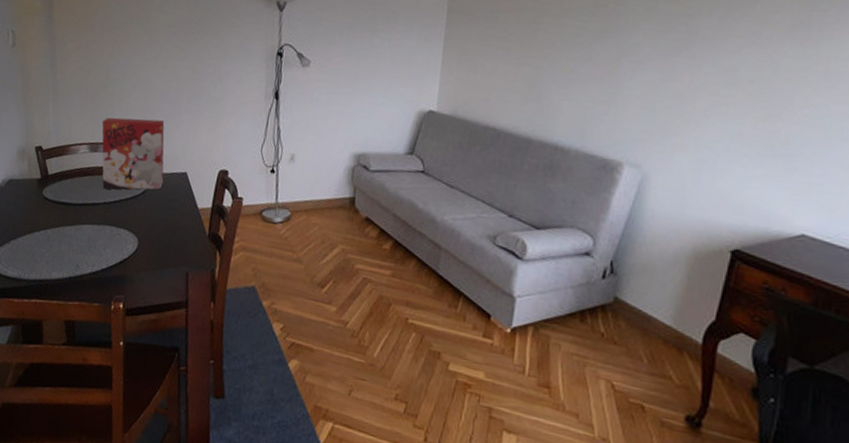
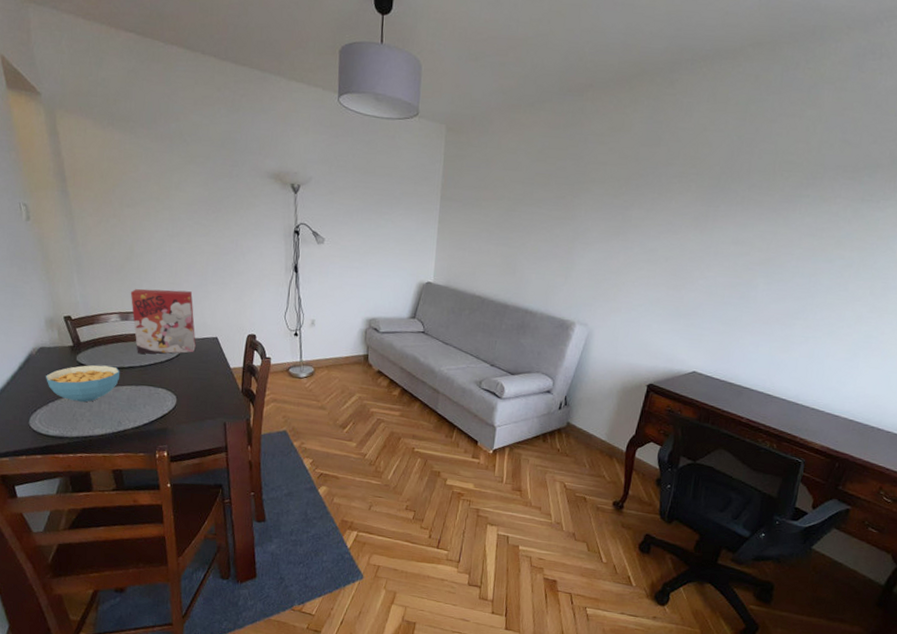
cereal bowl: none [10,200,84,242] -> present [45,365,120,402]

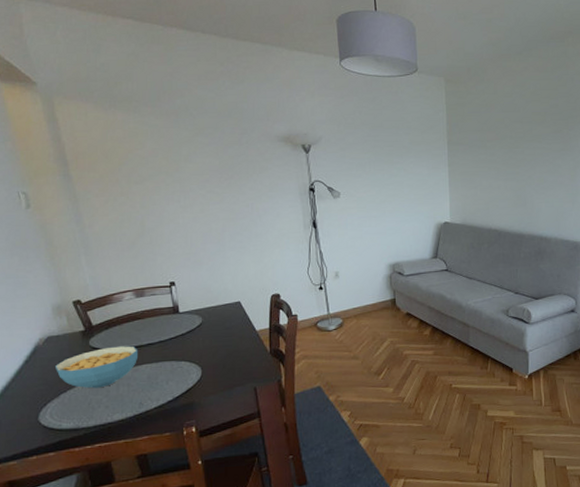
cereal box: present [130,288,196,354] -> none [144,259,218,330]

